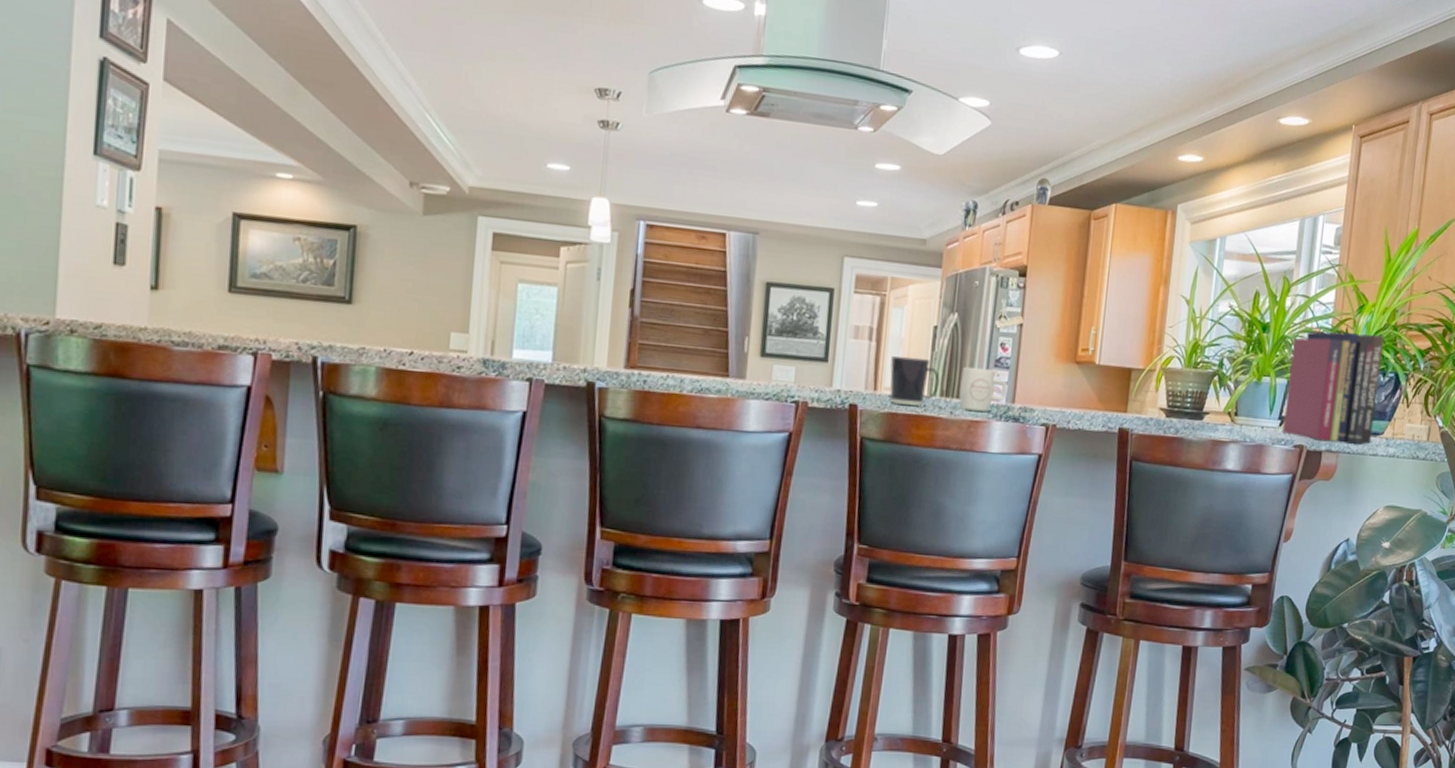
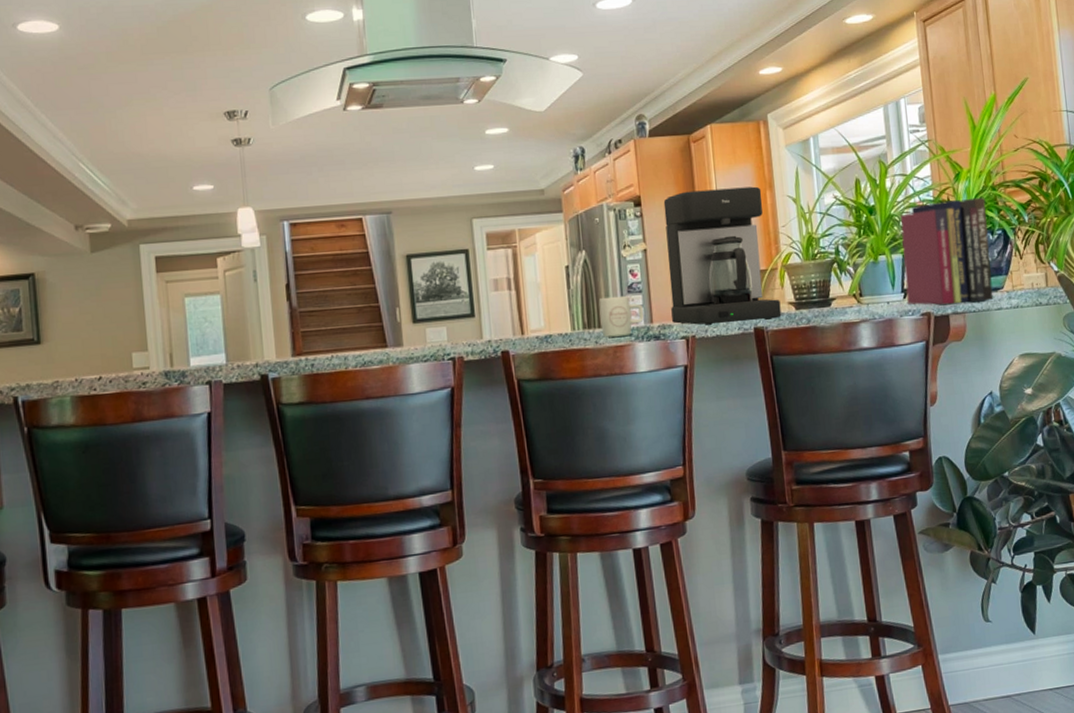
mug: present [889,355,940,406] -> none [532,297,581,344]
coffee maker: none [1035,270,1155,423] -> present [663,186,782,327]

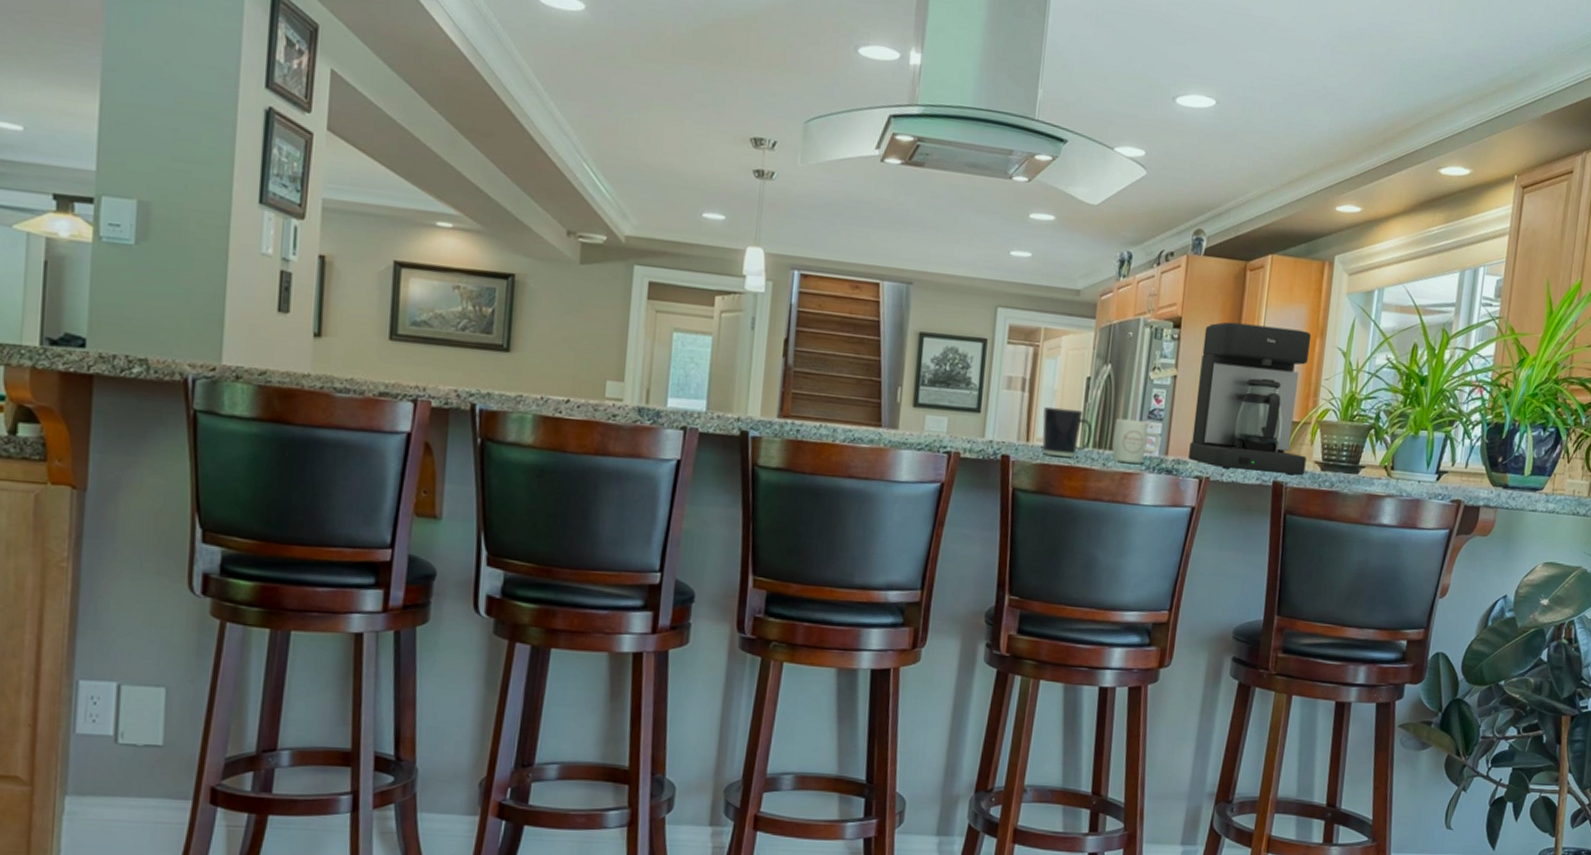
mug: none [532,297,581,344] -> present [1042,406,1093,457]
books: present [900,197,994,305] -> none [1439,385,1545,500]

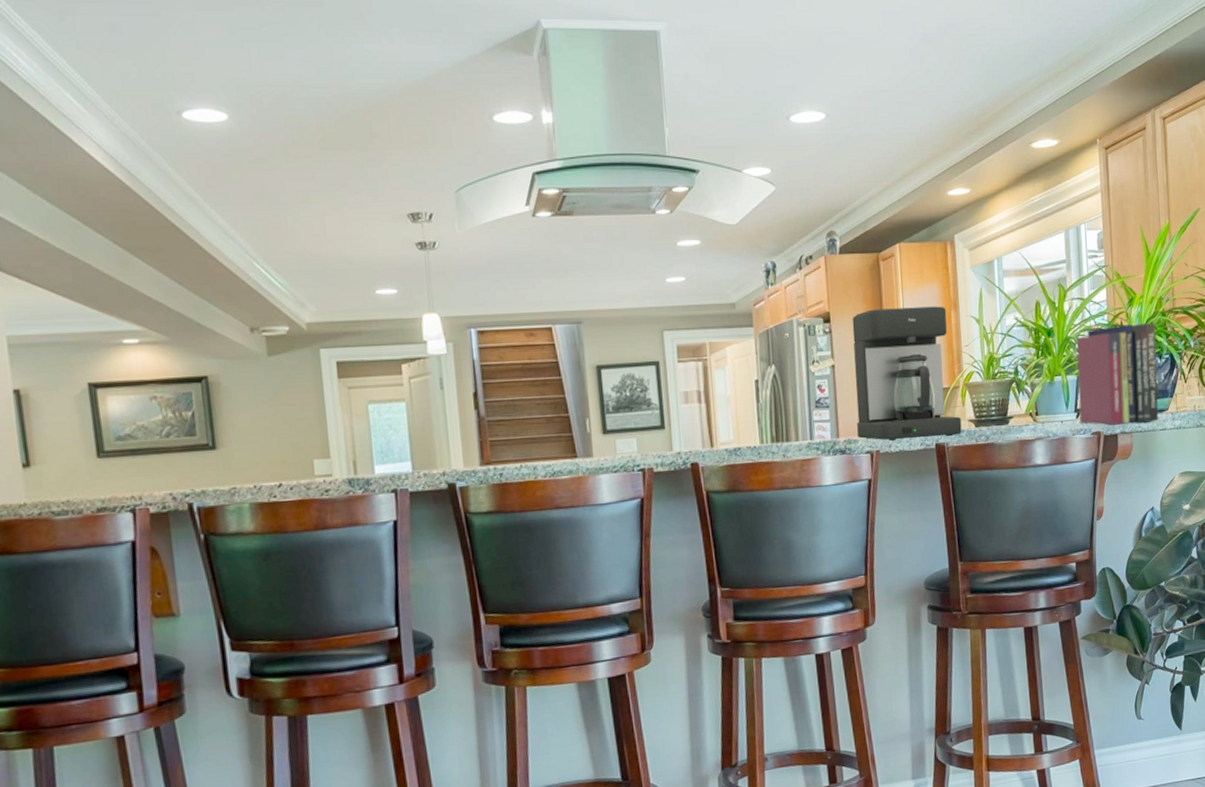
mug: present [1042,406,1093,457] -> none [722,410,769,456]
mug: present [1111,418,1161,464] -> none [787,410,831,451]
books: none [1439,385,1545,500] -> present [1076,322,1159,425]

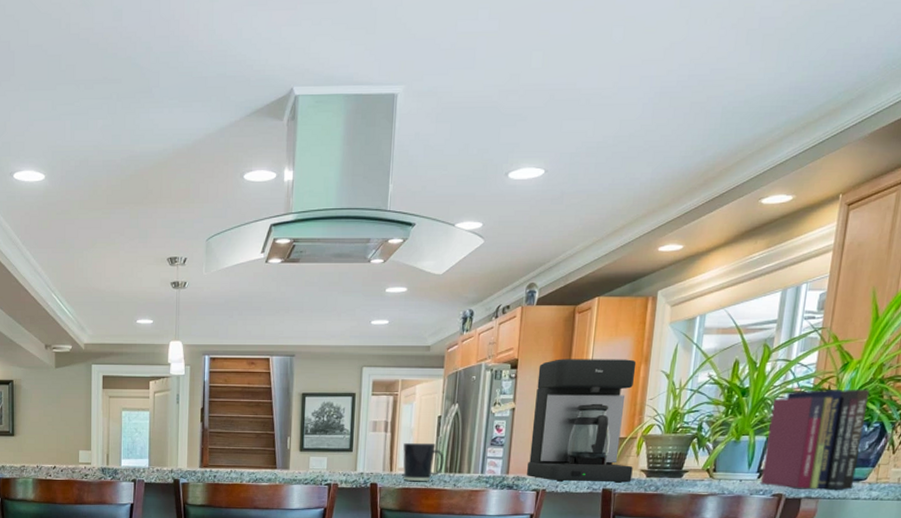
mug: none [722,410,769,456] -> present [403,442,444,481]

